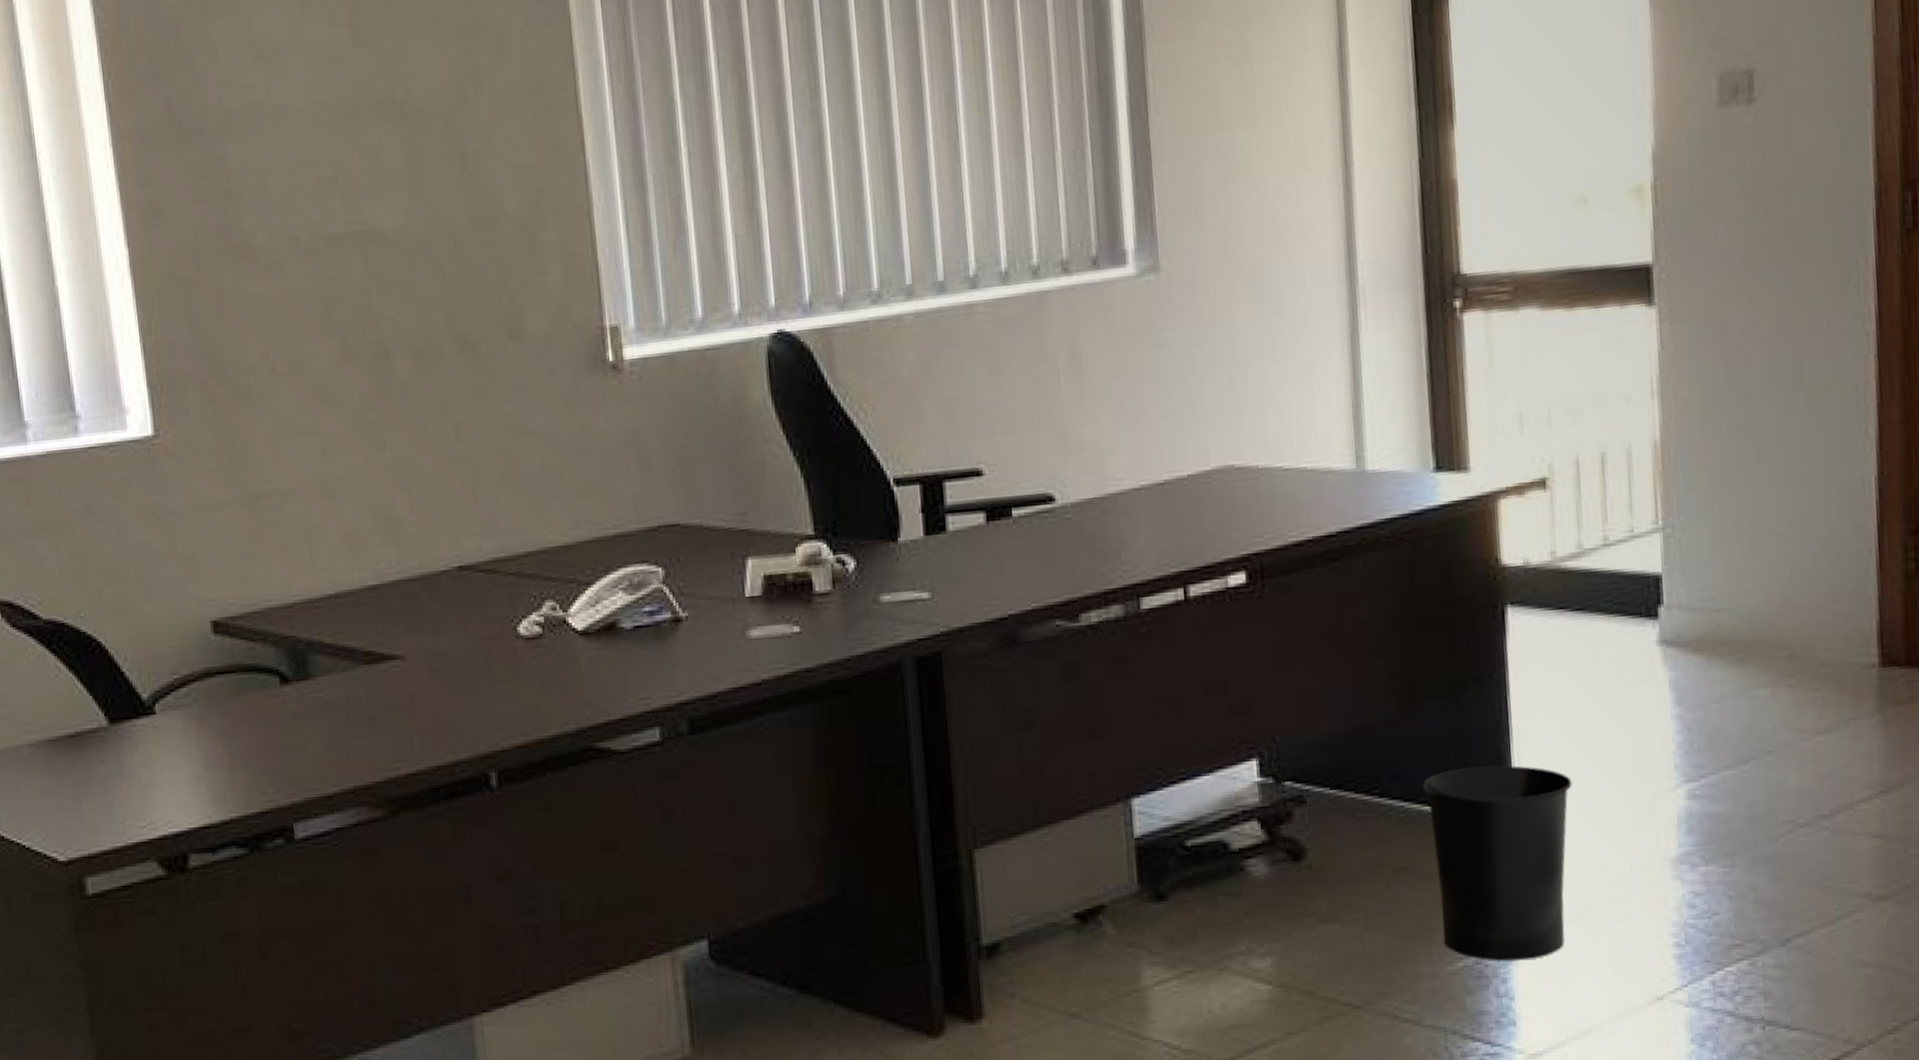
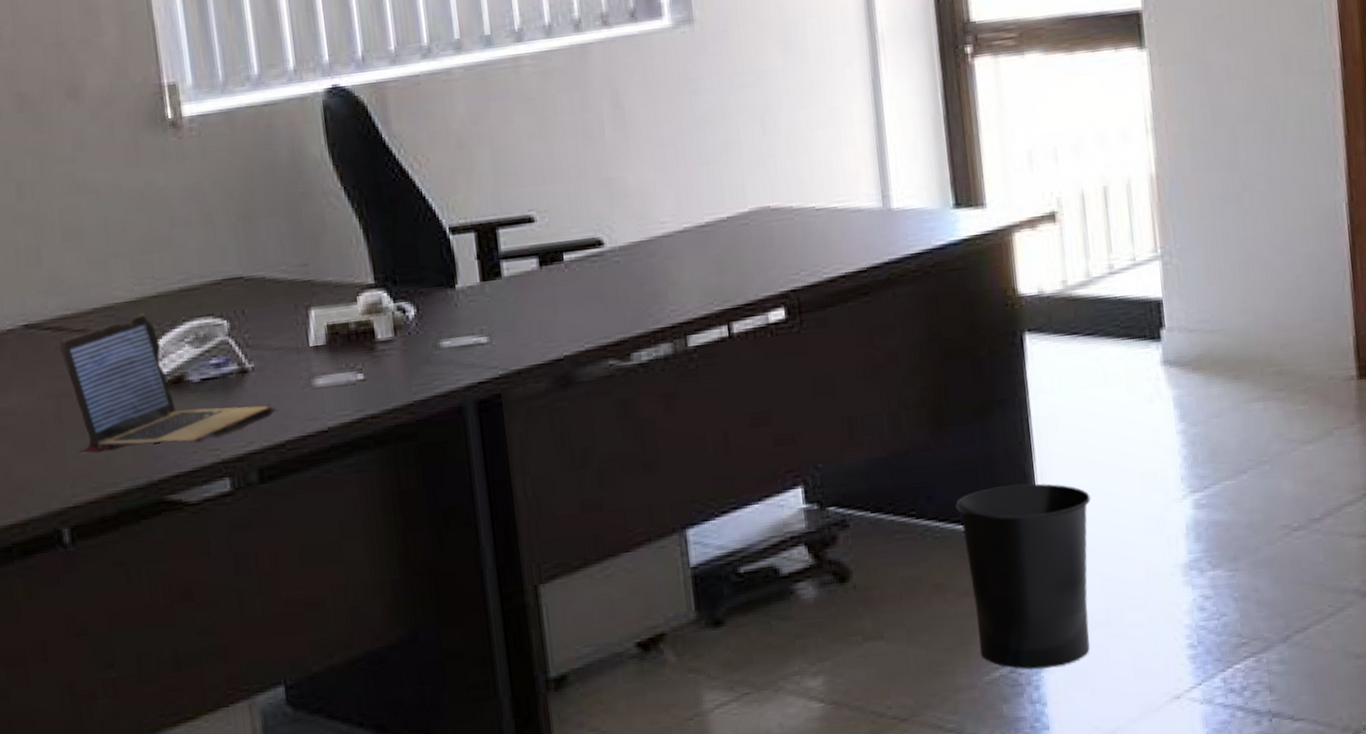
laptop: none [492,558,711,698] -> present [59,313,278,453]

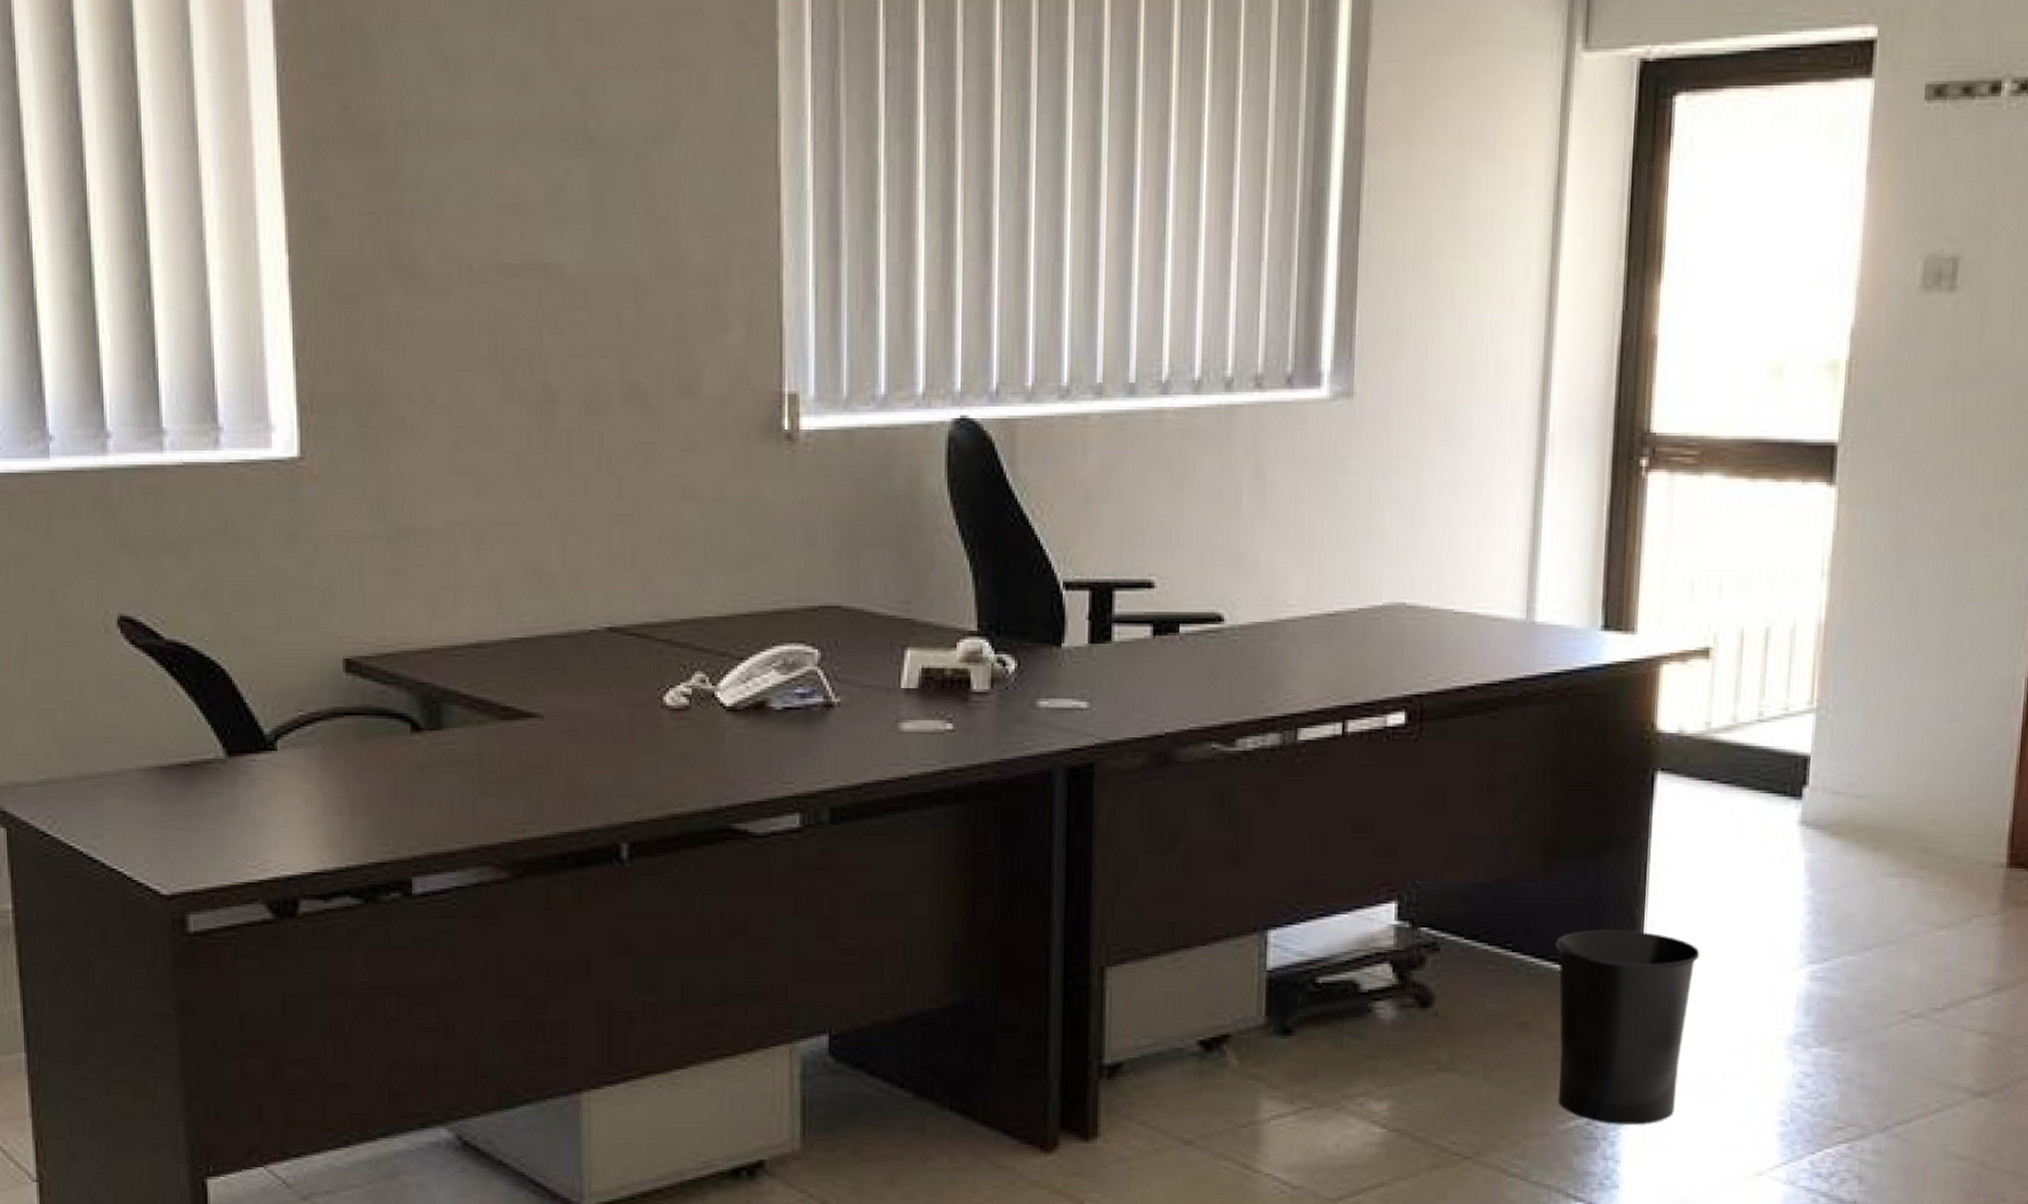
laptop: present [59,313,278,453] -> none [641,631,859,775]

